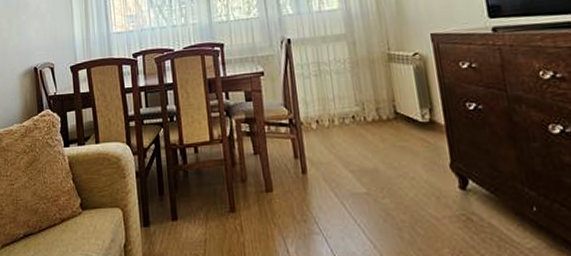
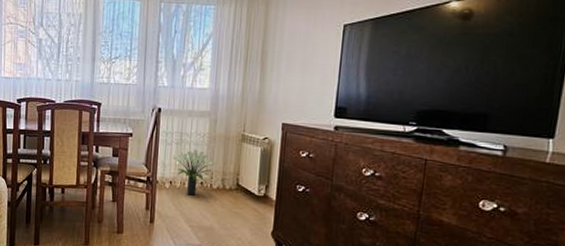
potted plant: none [314,79,366,134] -> present [173,149,217,196]

